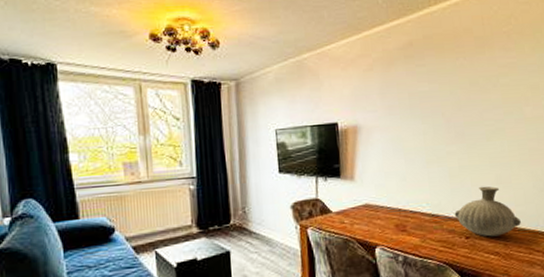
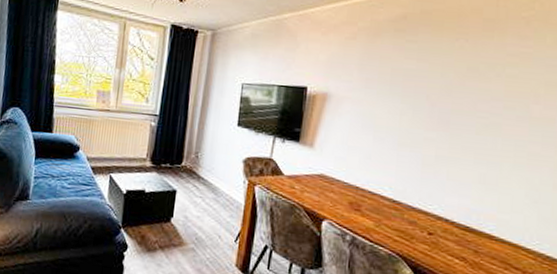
vase: present [454,186,521,237] -> none [420,182,501,241]

